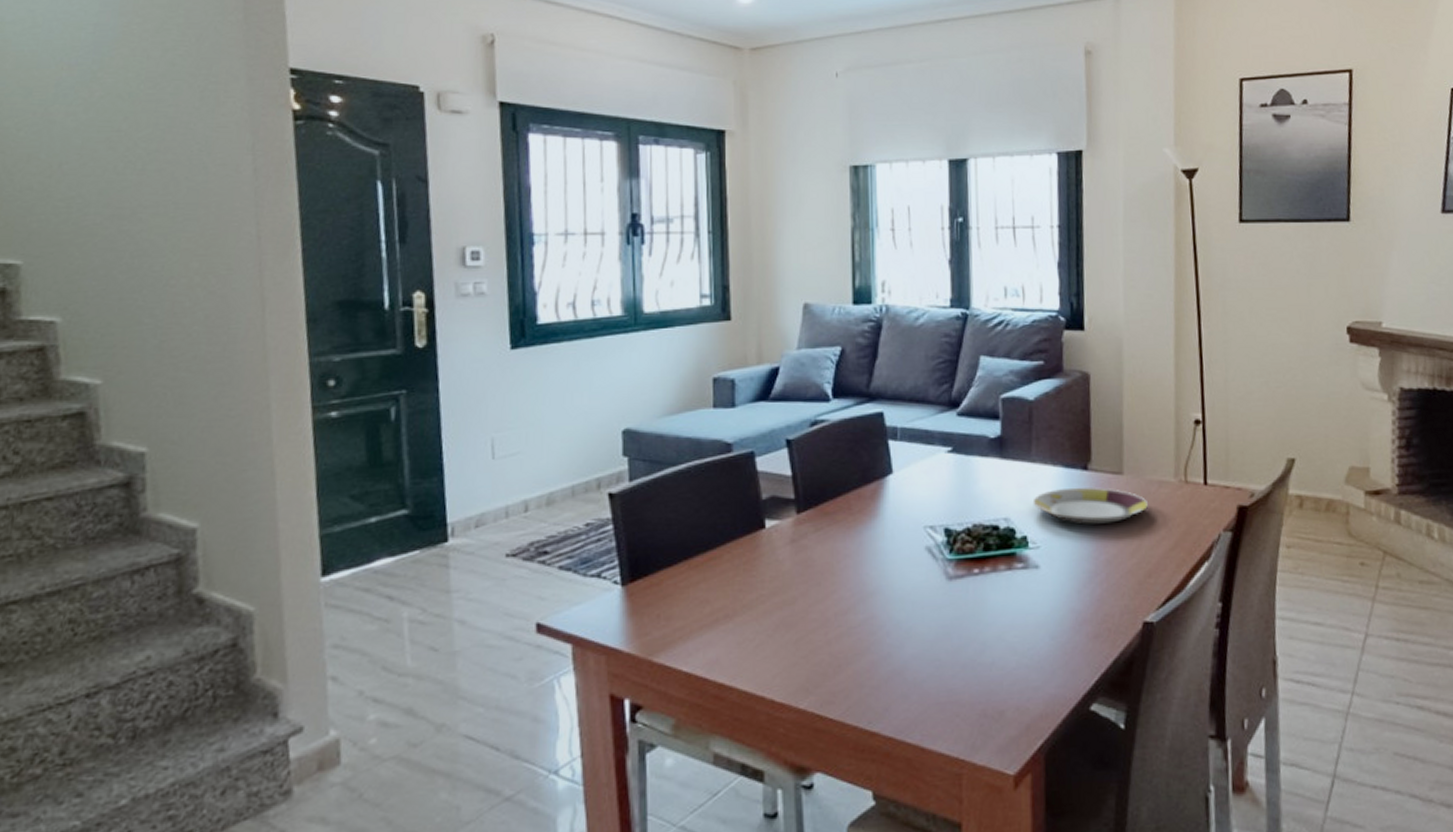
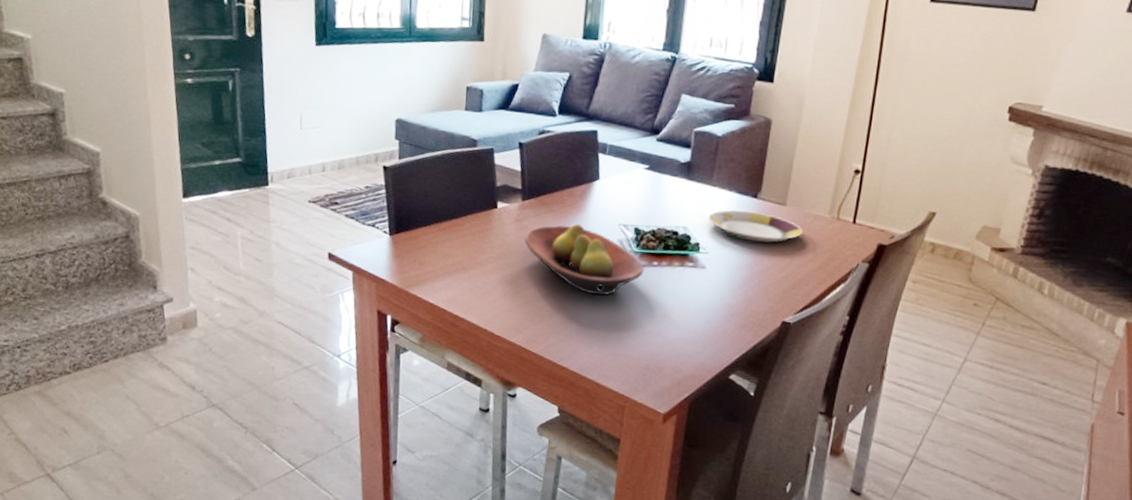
fruit bowl: none [805,533,963,625] -> present [524,223,644,296]

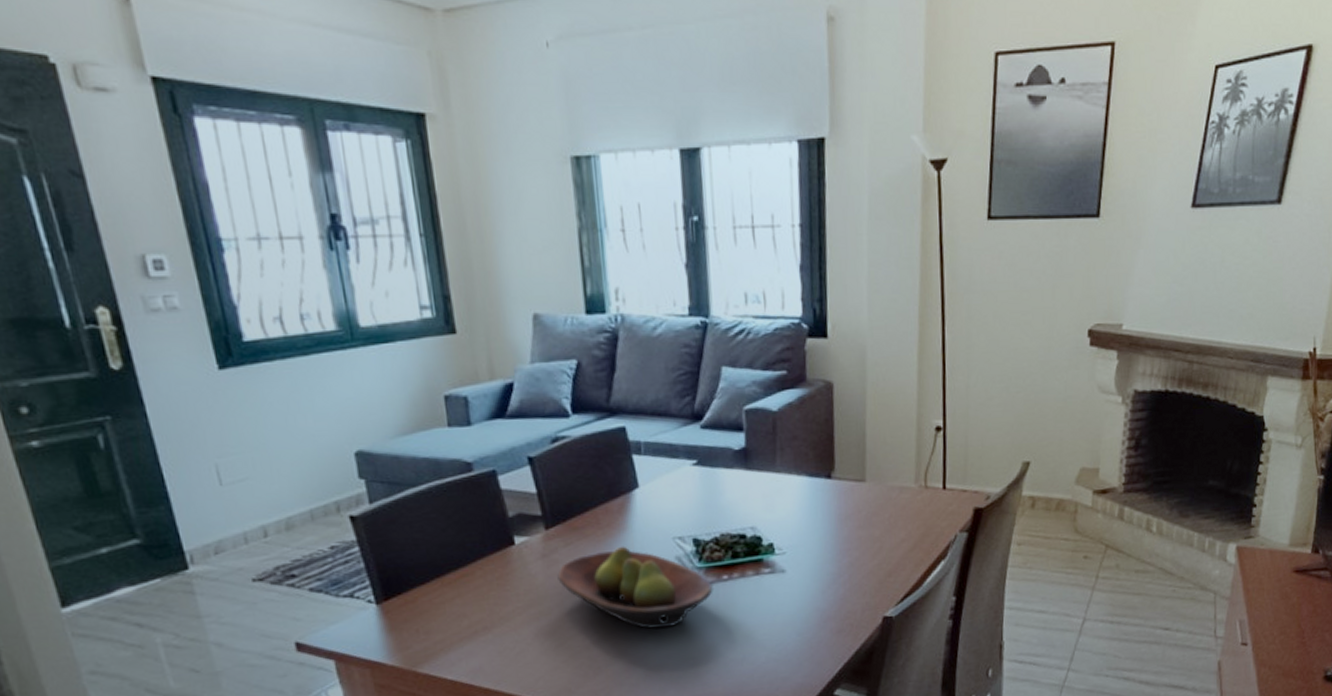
plate: present [708,210,802,243] -> none [778,495,889,530]

